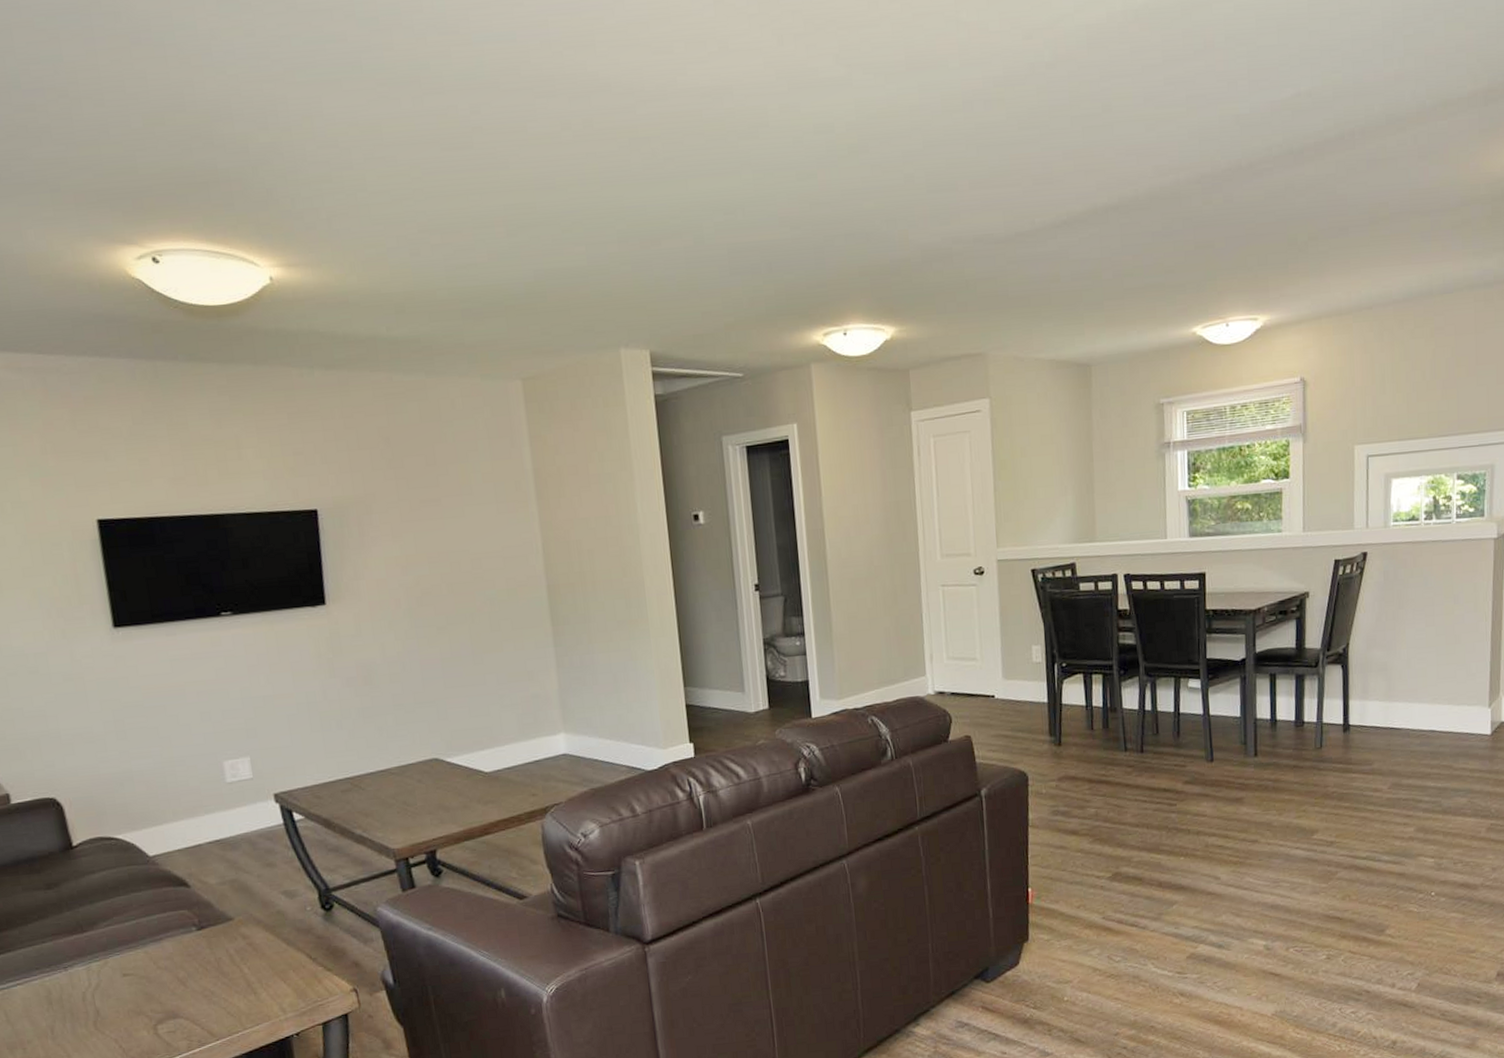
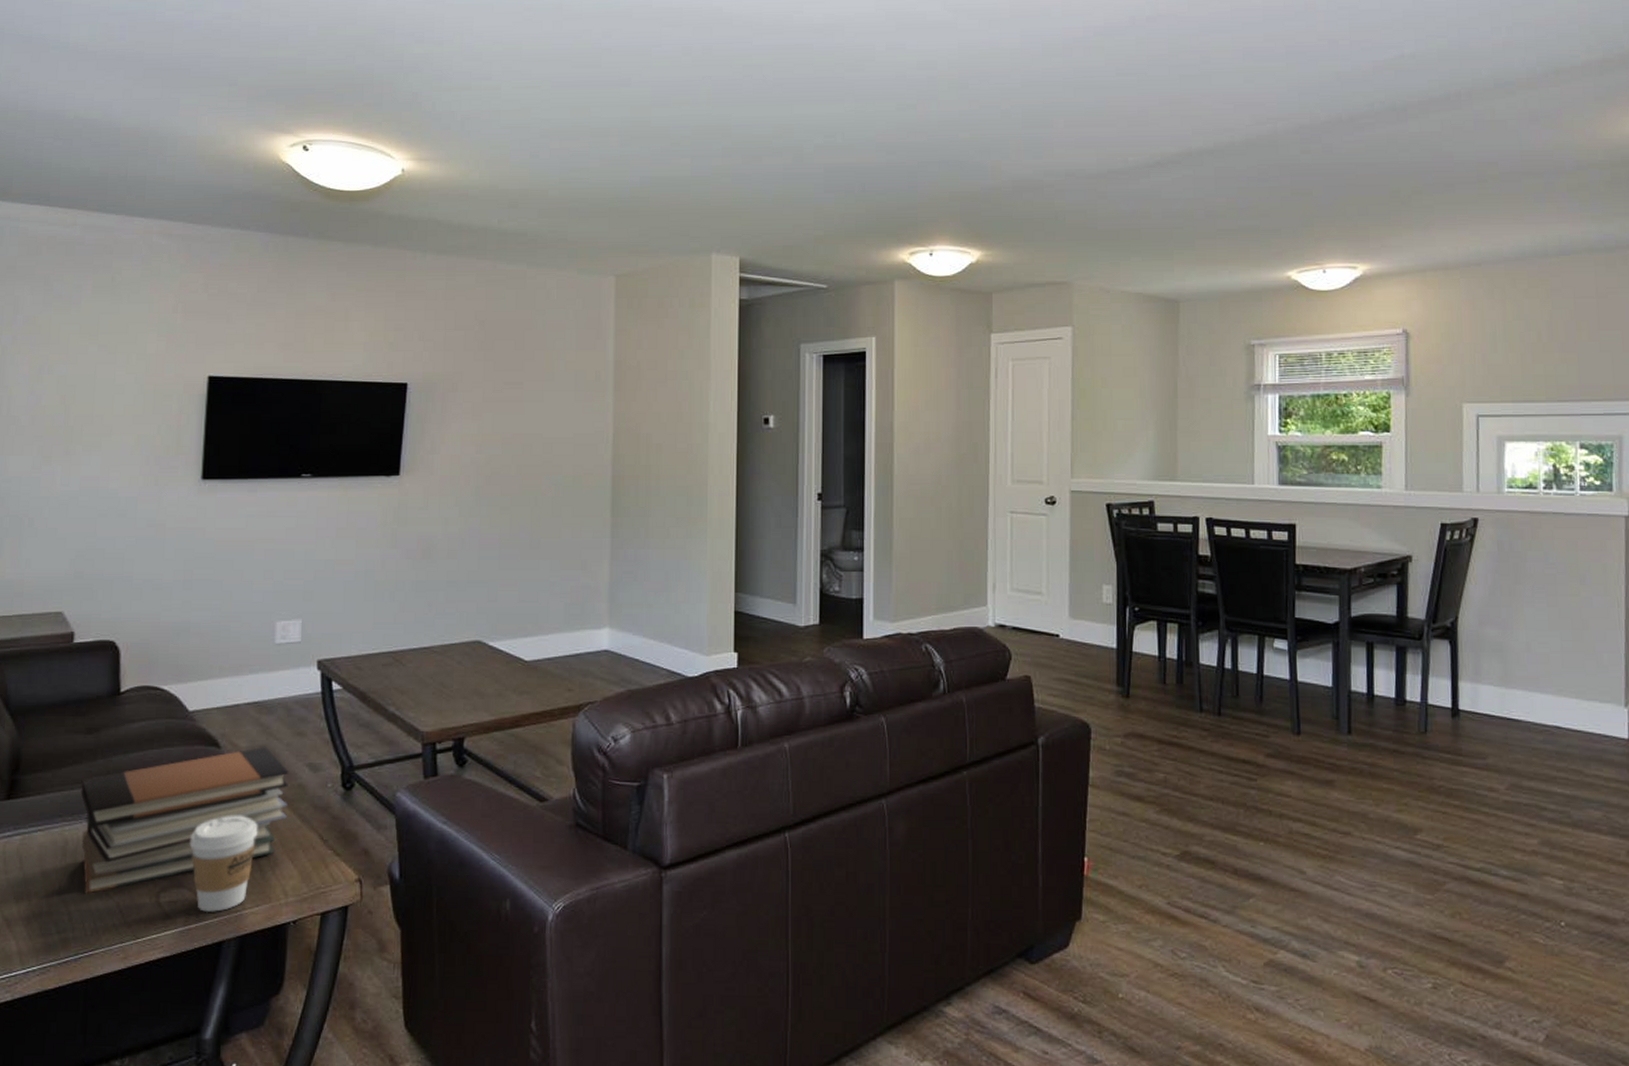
book stack: none [51,881,271,1036] -> present [80,747,289,894]
coffee cup: none [177,946,246,1037] -> present [189,815,258,912]

